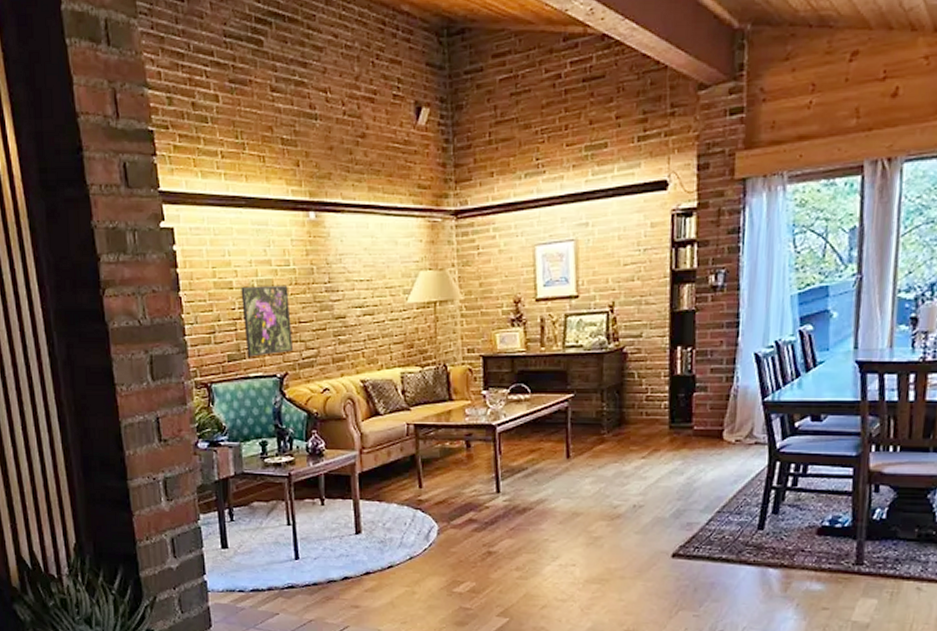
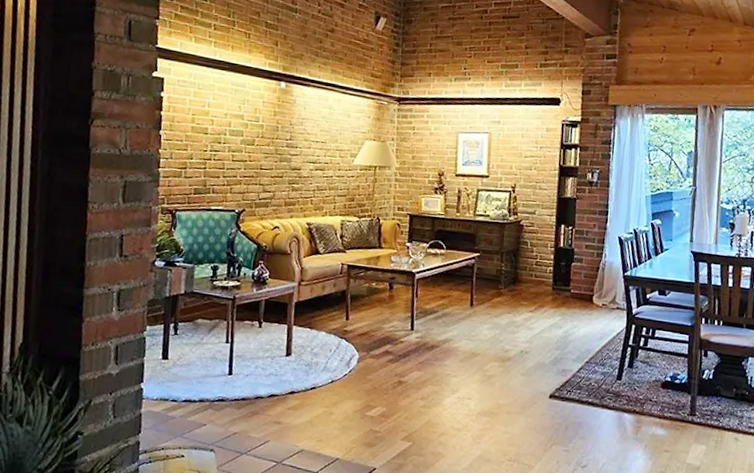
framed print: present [241,285,294,357] -> none [211,133,255,193]

